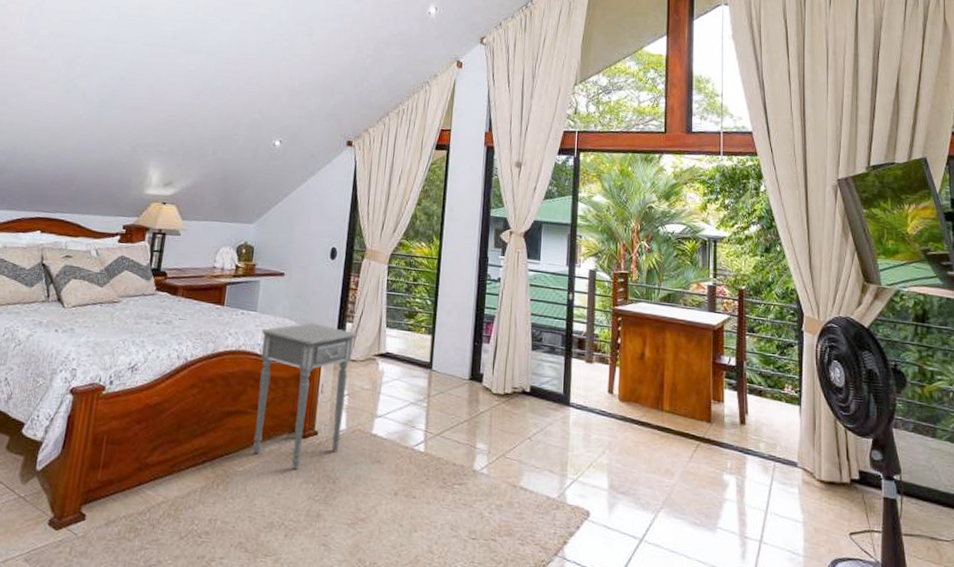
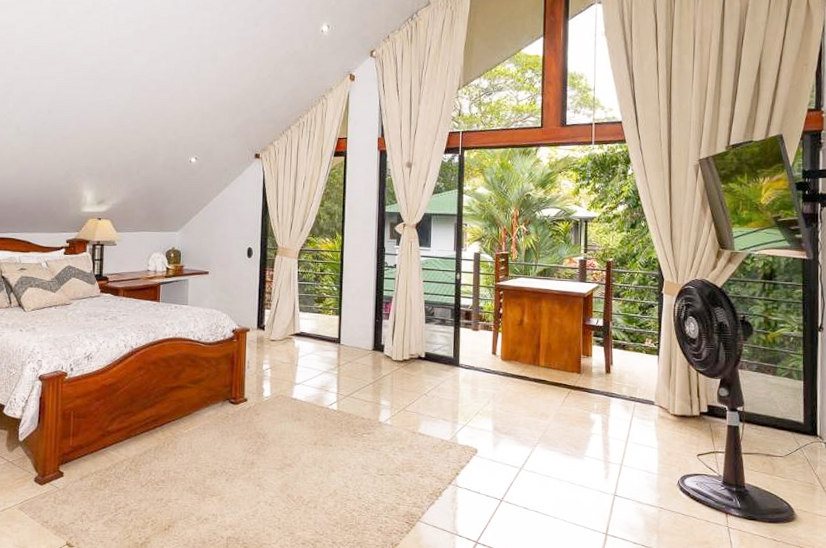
side table: present [253,322,358,469] -> none [193,311,276,429]

